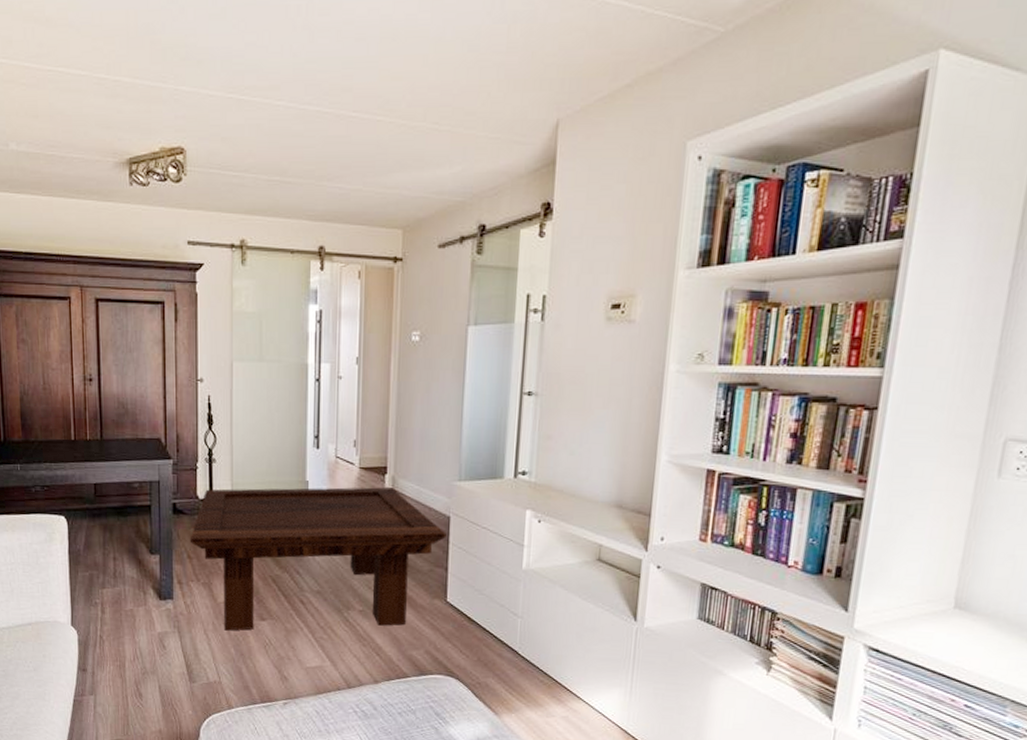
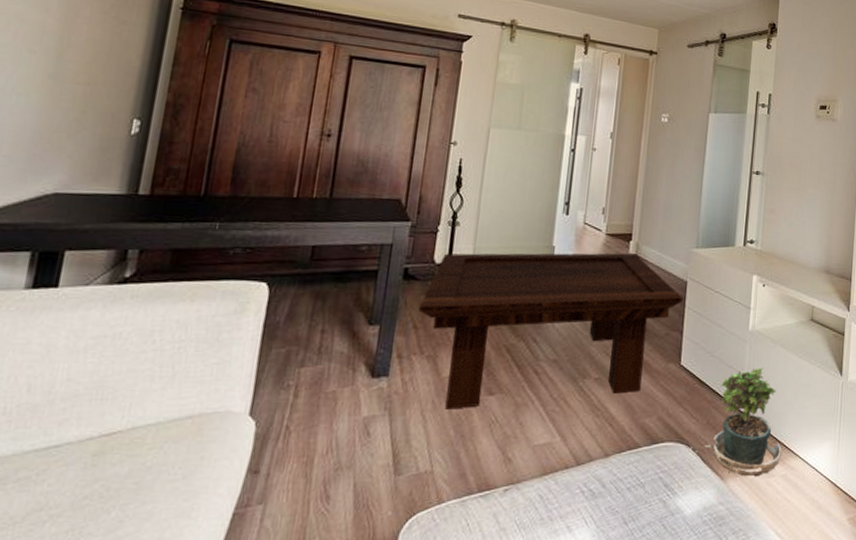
potted plant: none [460,608,562,715] -> present [689,367,782,476]

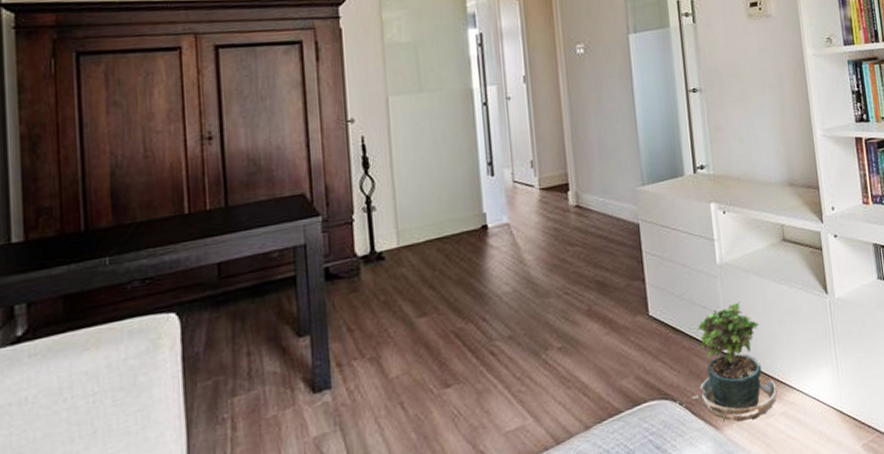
coffee table: present [418,253,683,409] -> none [348,204,639,412]

